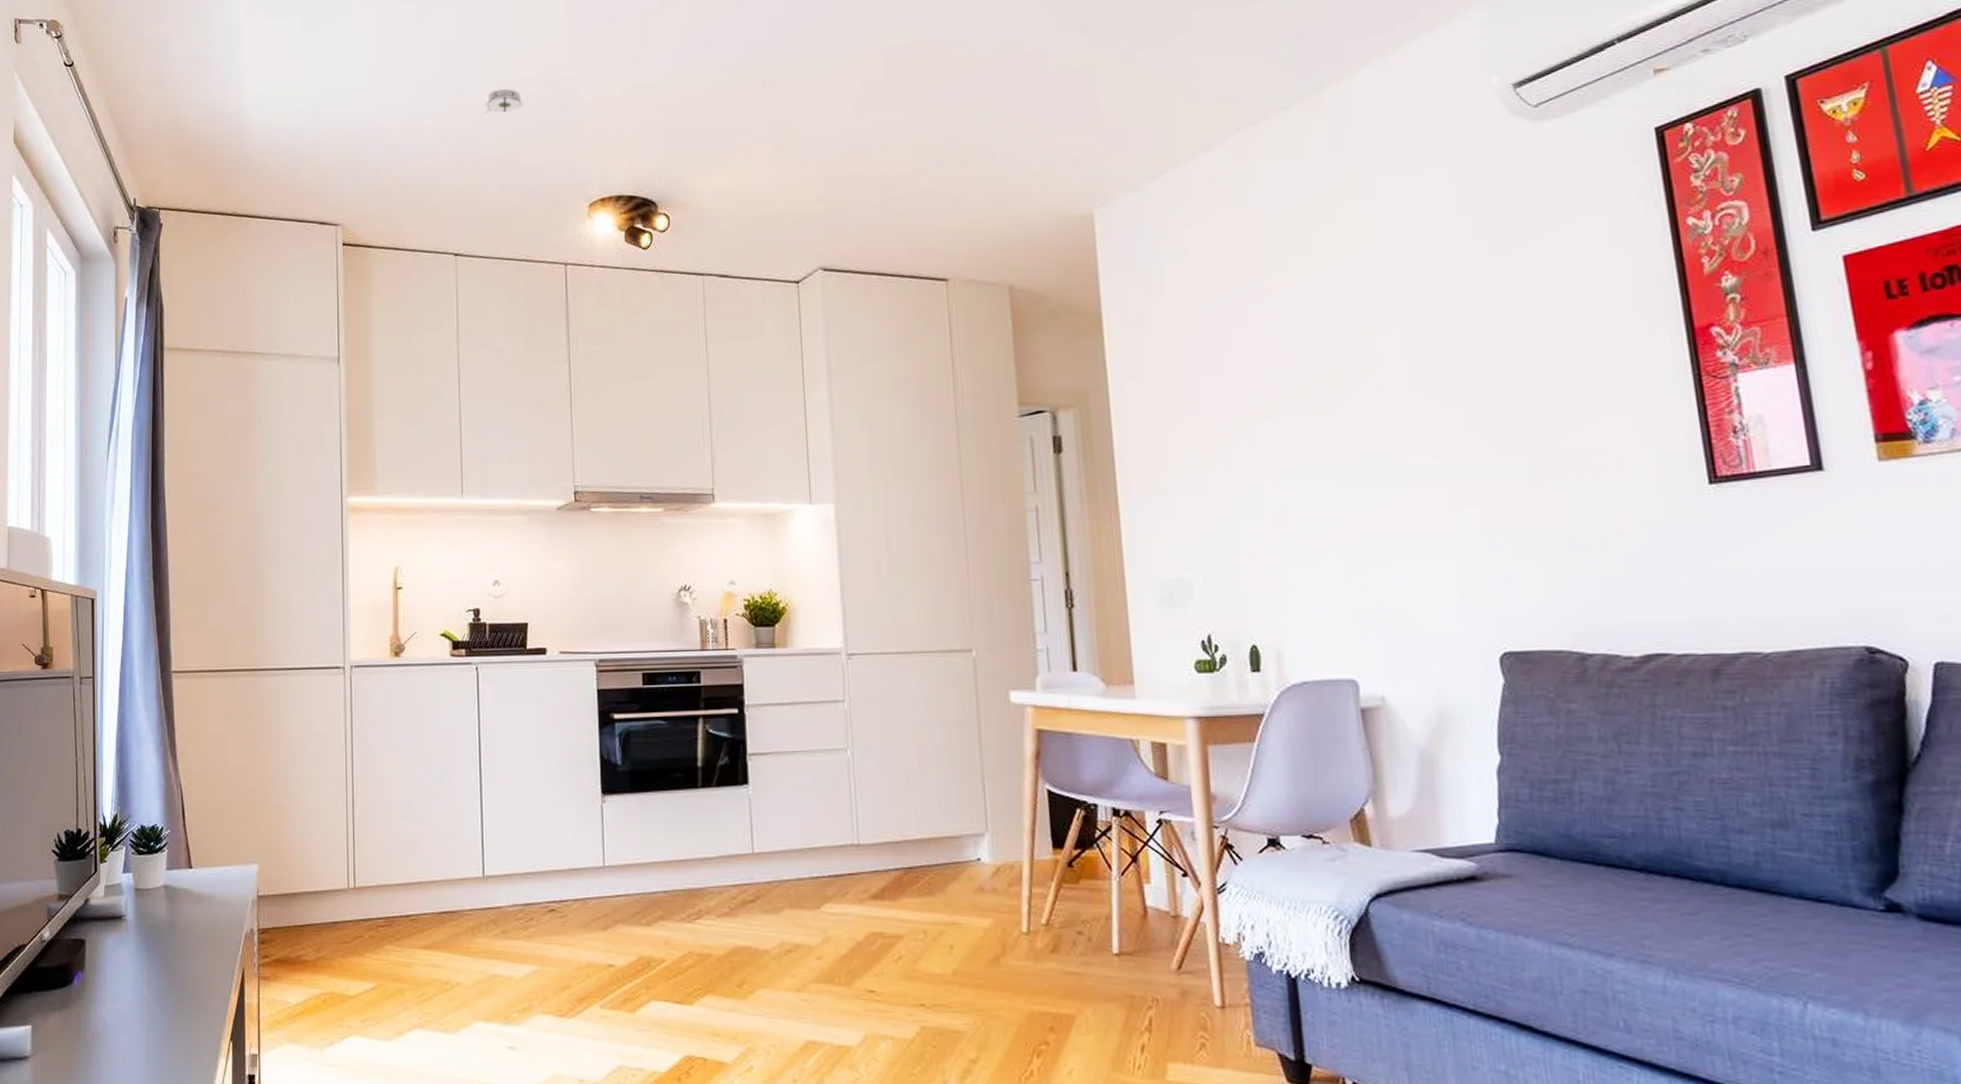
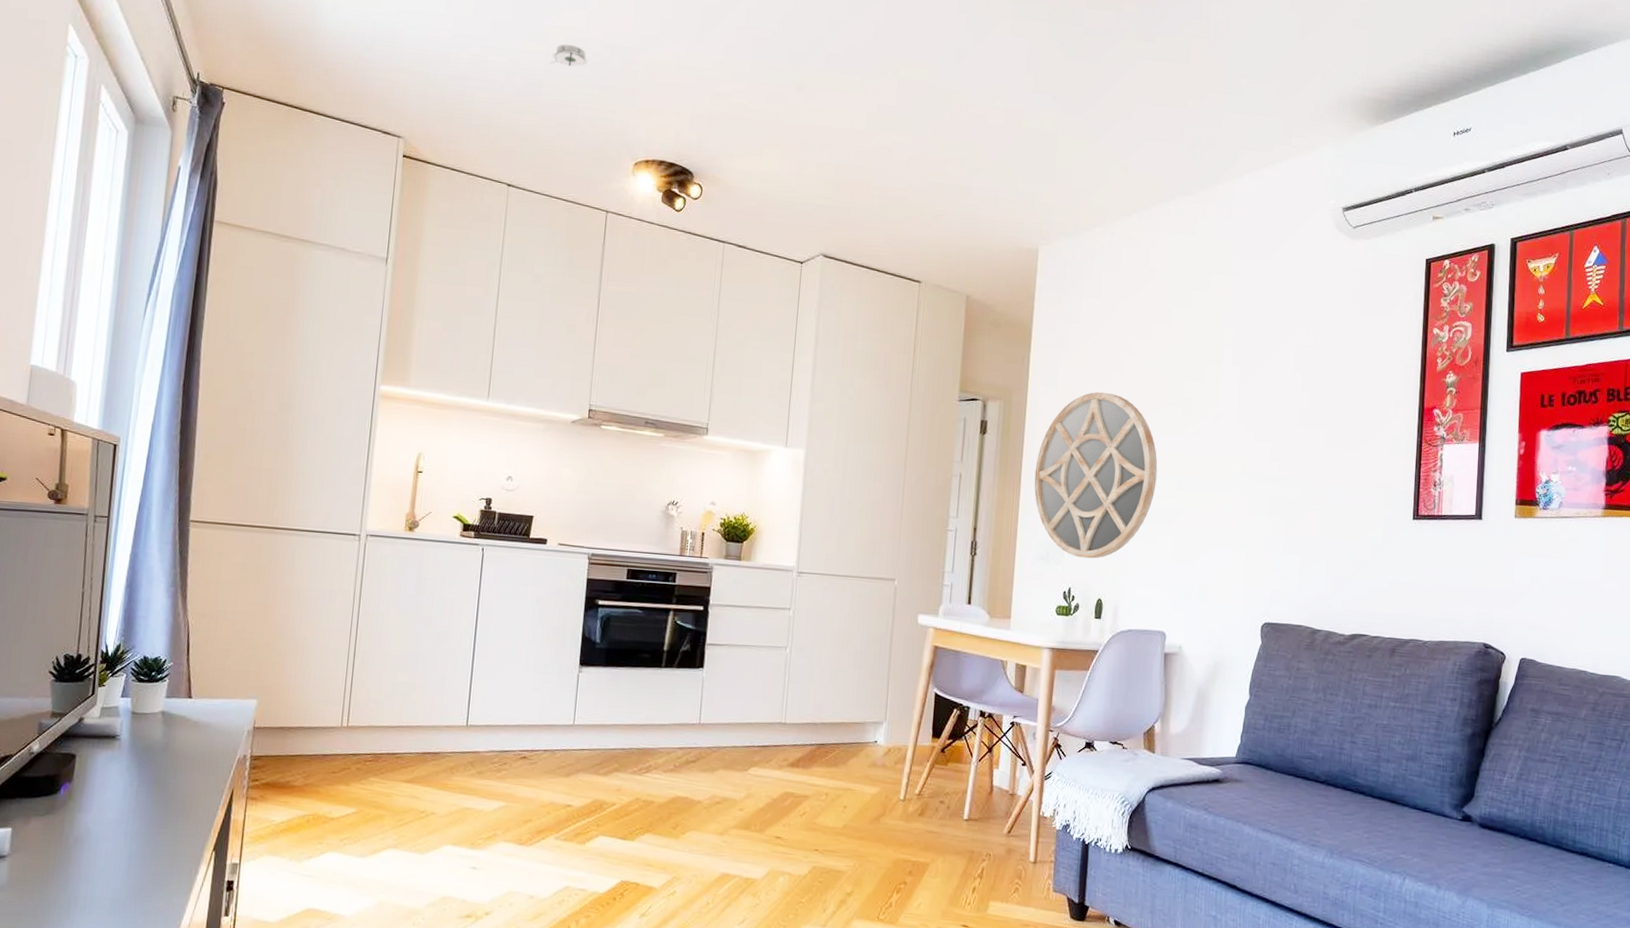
home mirror: none [1135,376,1308,594] -> present [1034,391,1158,559]

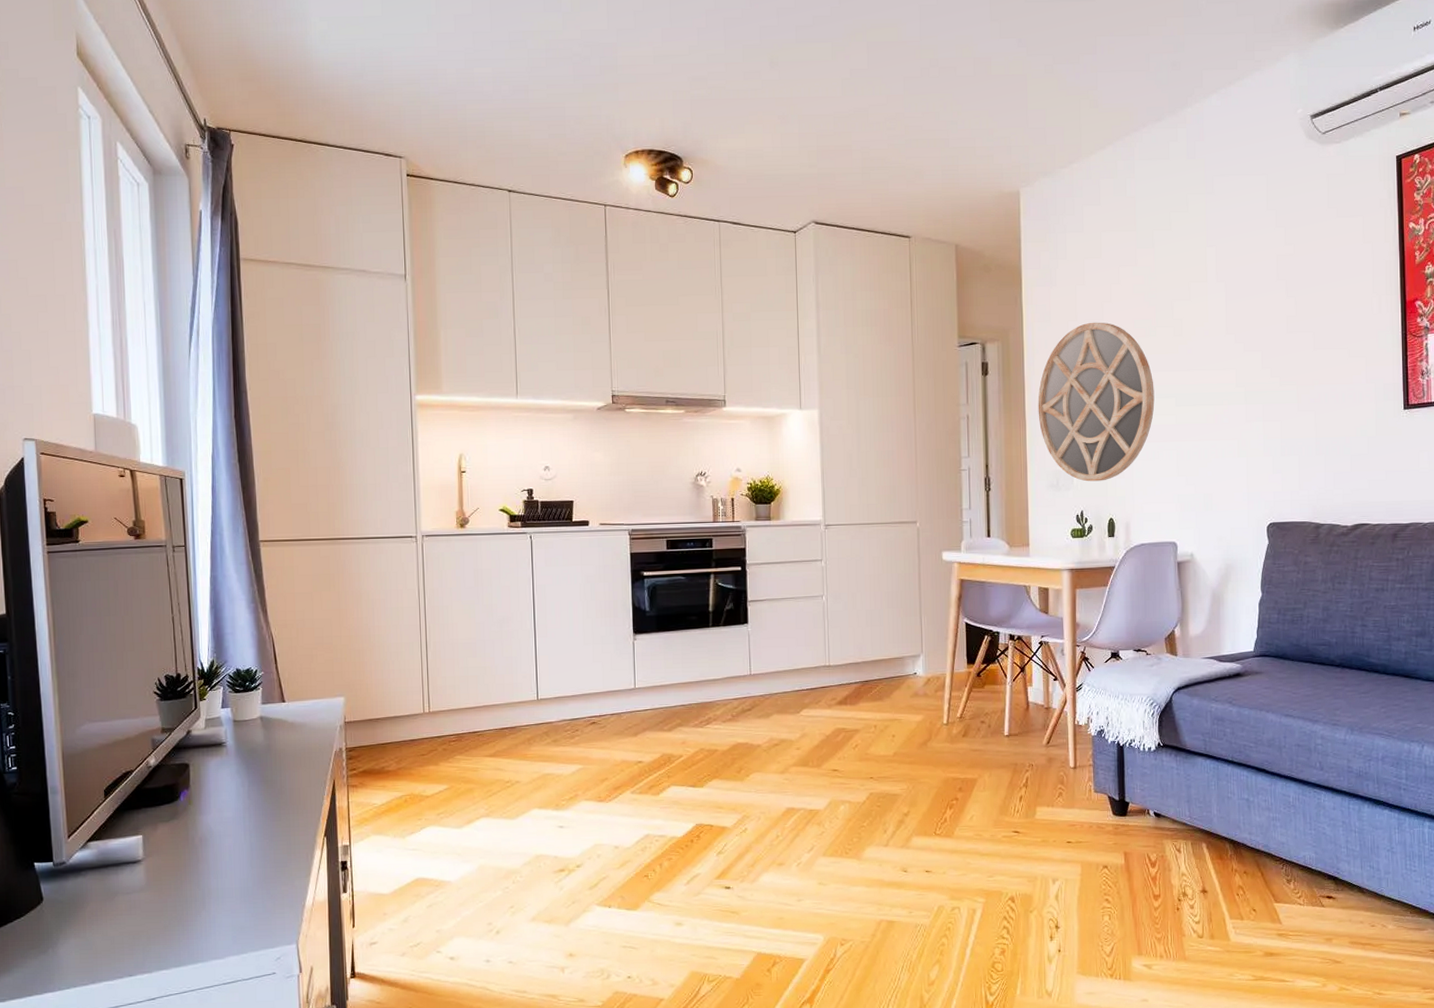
smoke detector: present [551,44,589,67] -> none [533,47,569,69]

